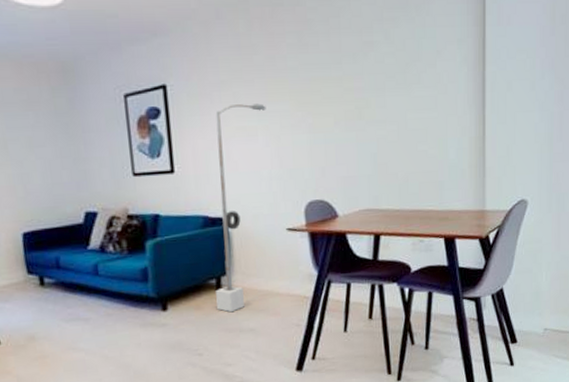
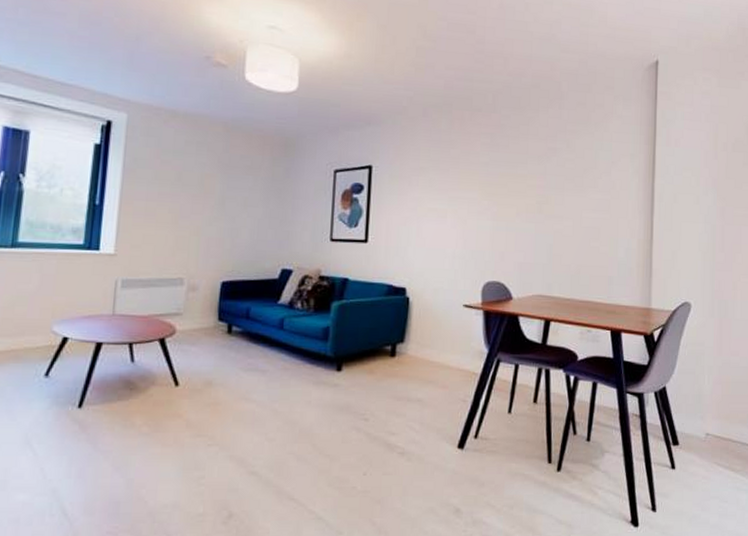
street lamp: present [215,103,266,313] -> none [389,188,457,380]

